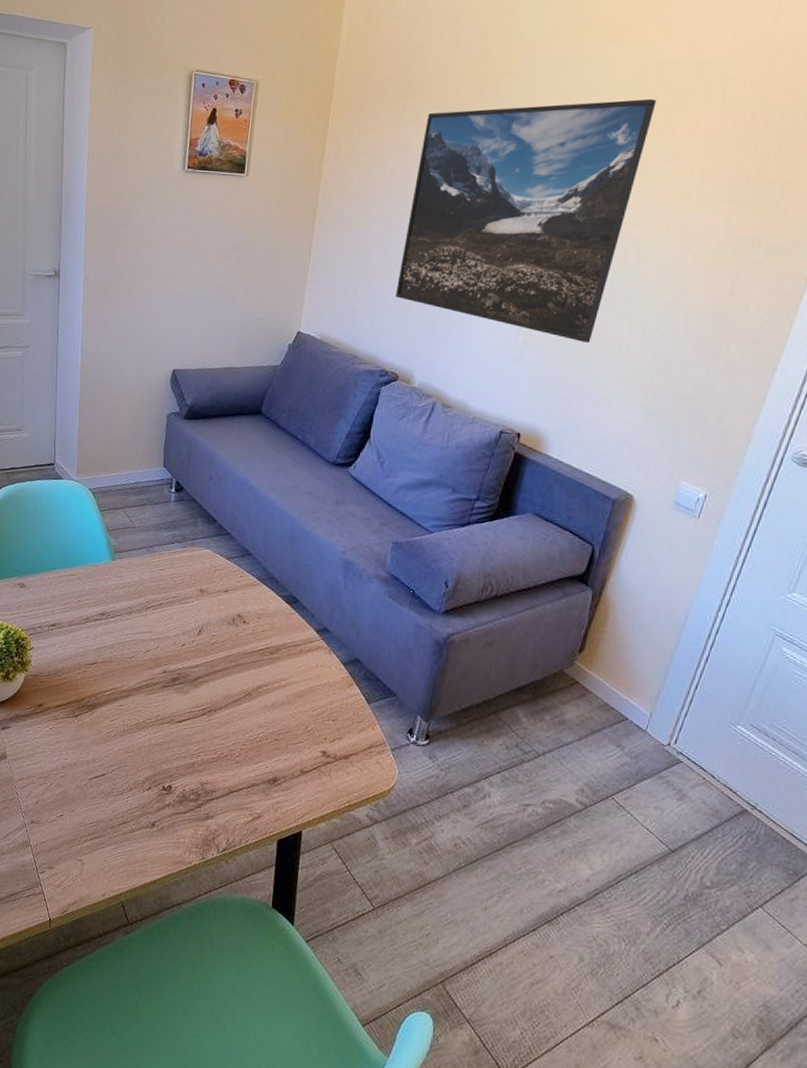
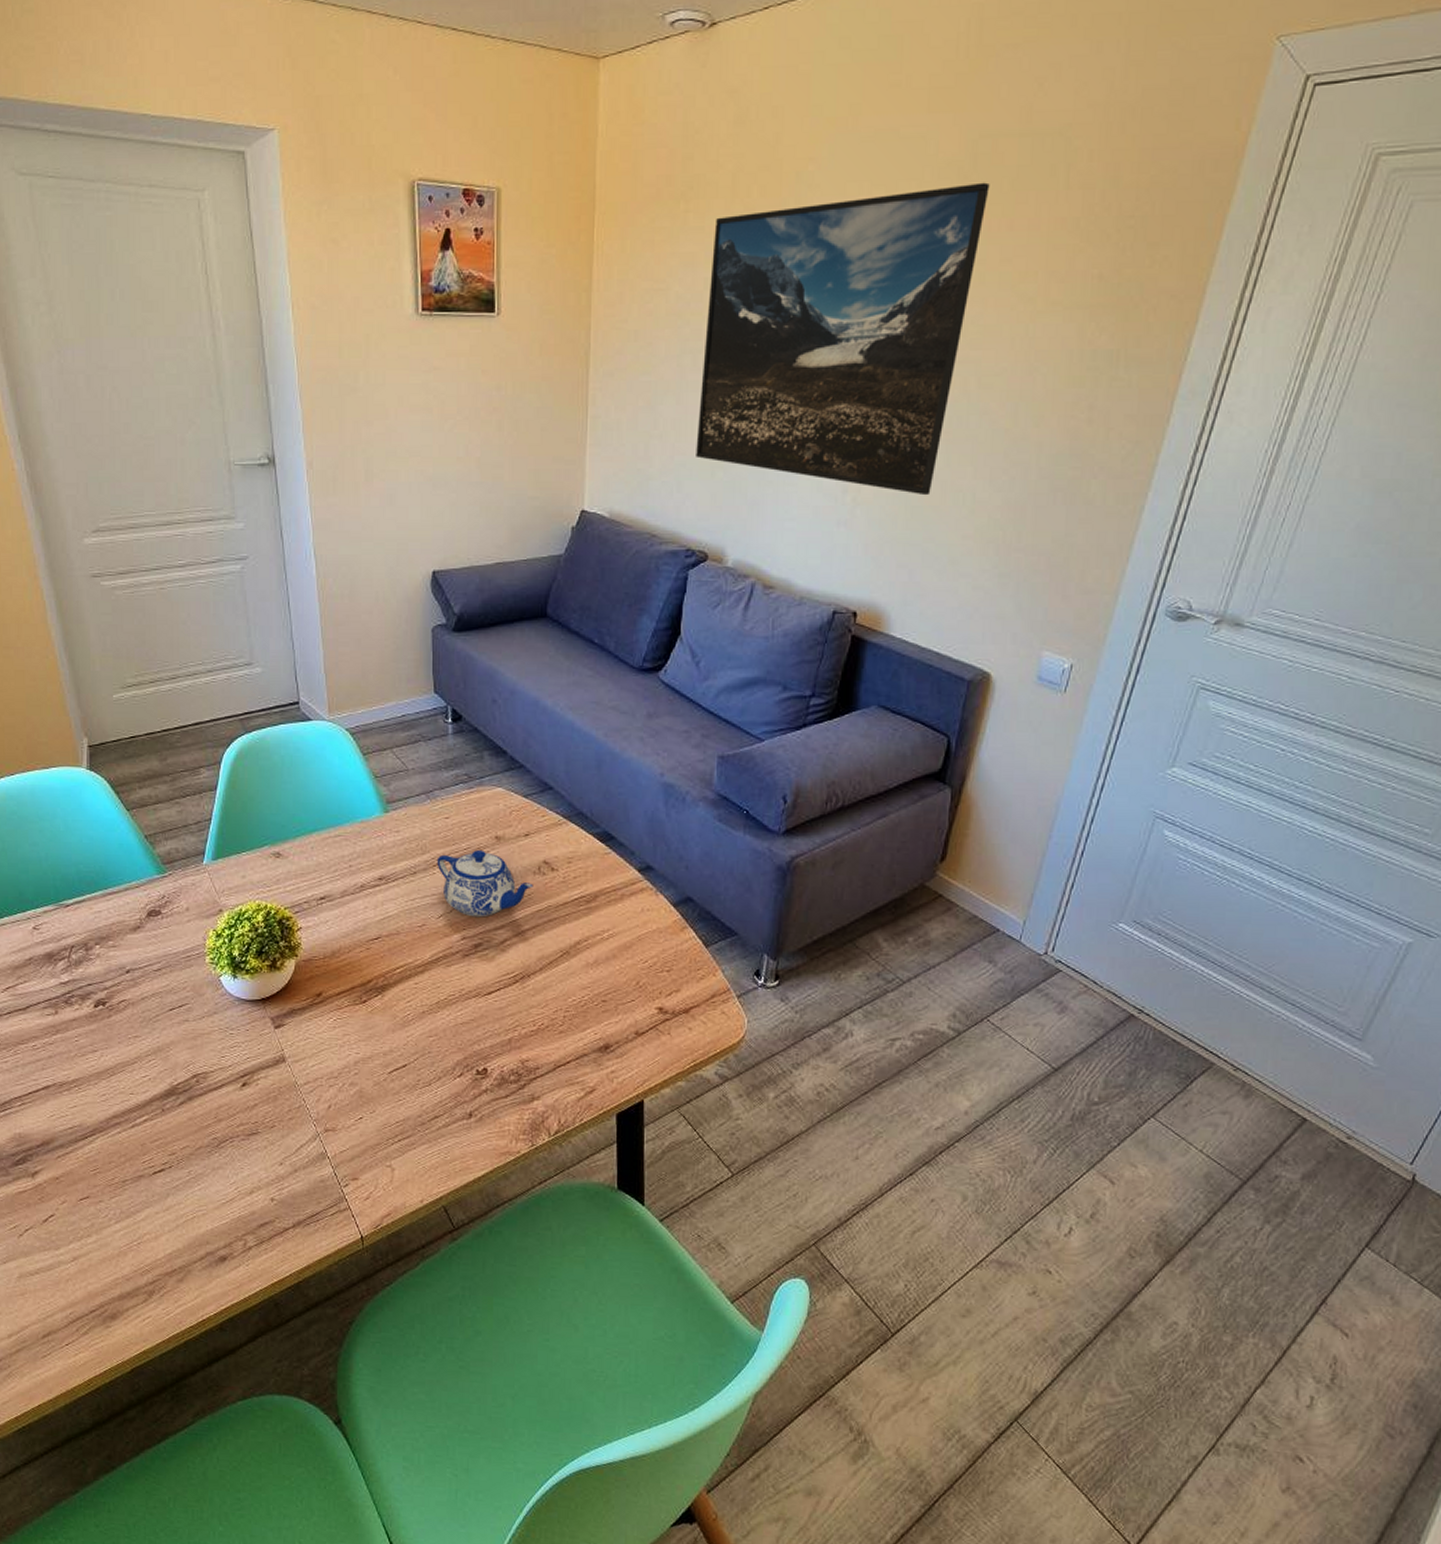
teapot: none [149,598,227,656] -> present [437,849,534,918]

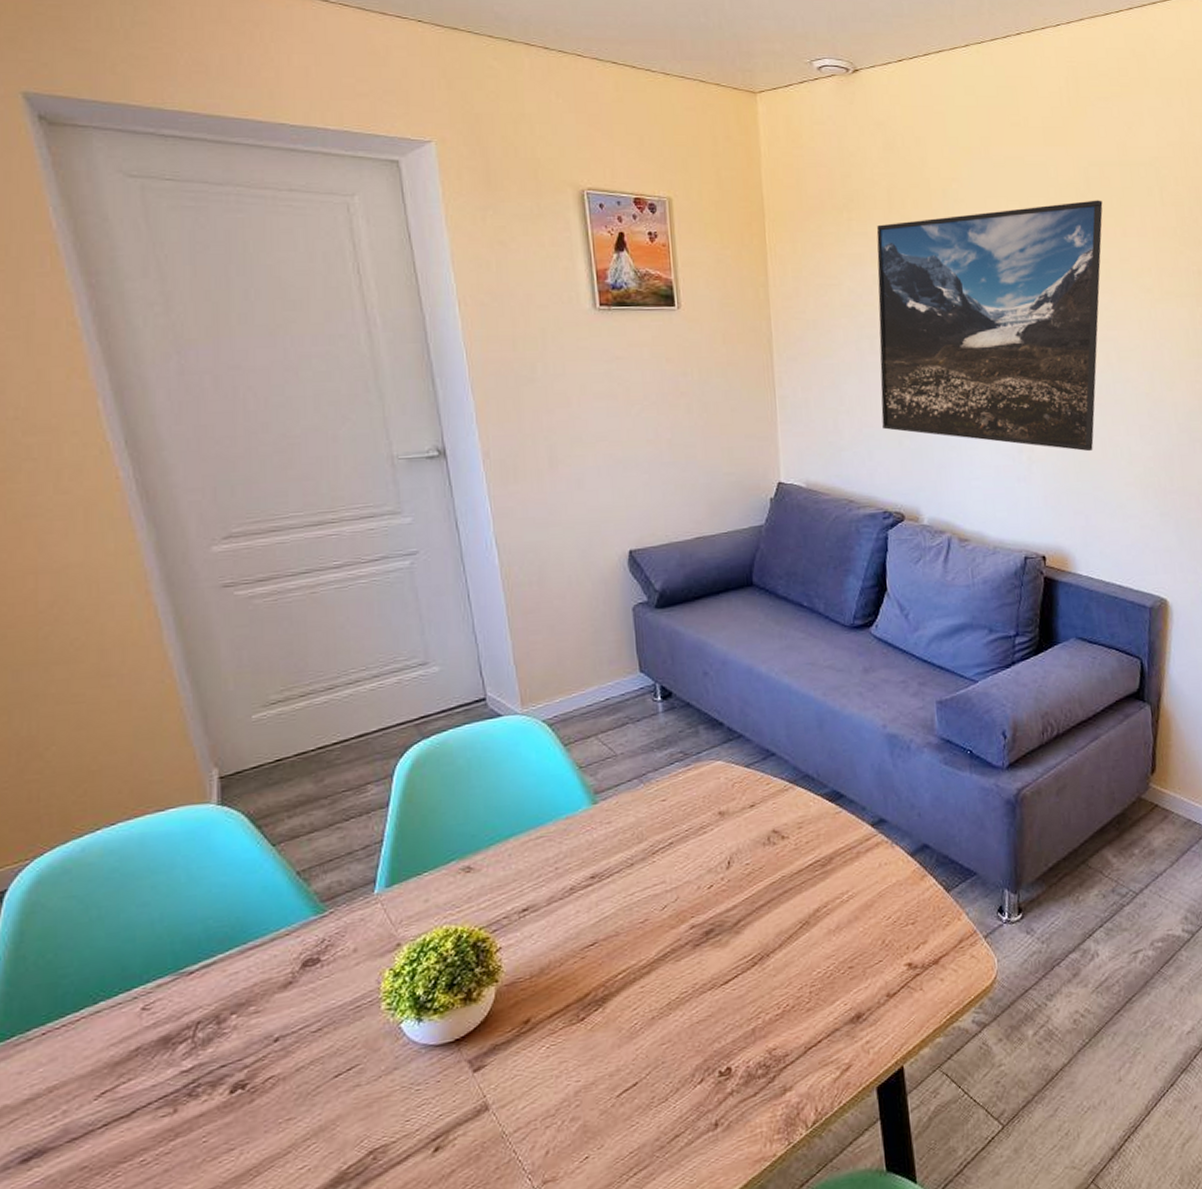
teapot: present [437,849,534,918] -> none [655,828,764,902]

